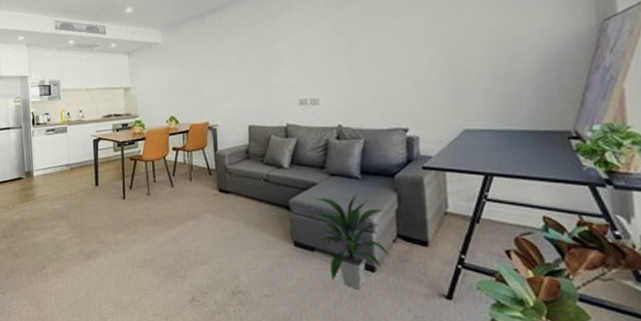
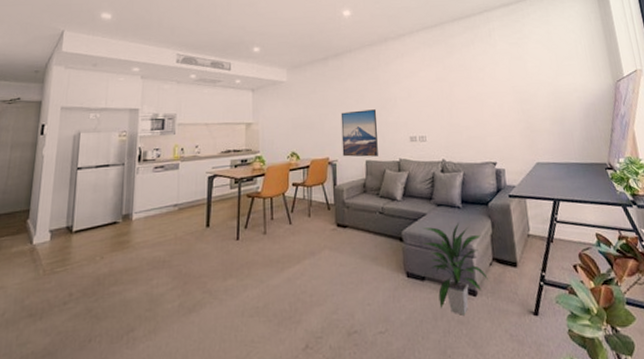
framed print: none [220,69,262,122] -> present [341,109,378,157]

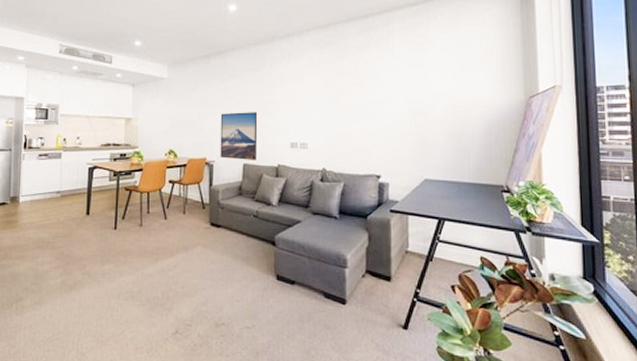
indoor plant: present [423,223,490,315] -> none [296,233,360,321]

